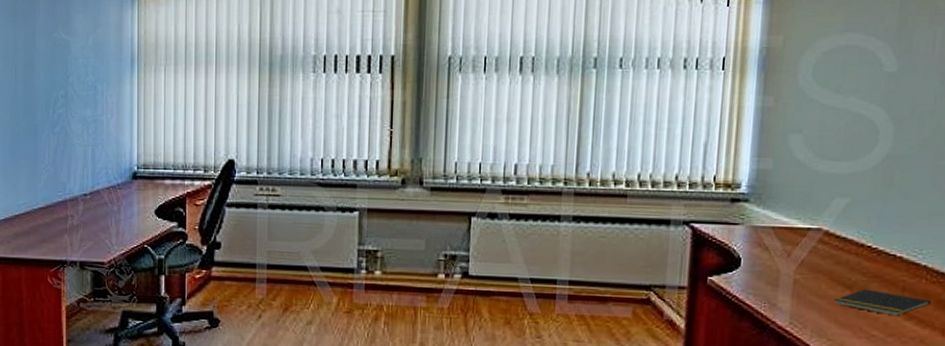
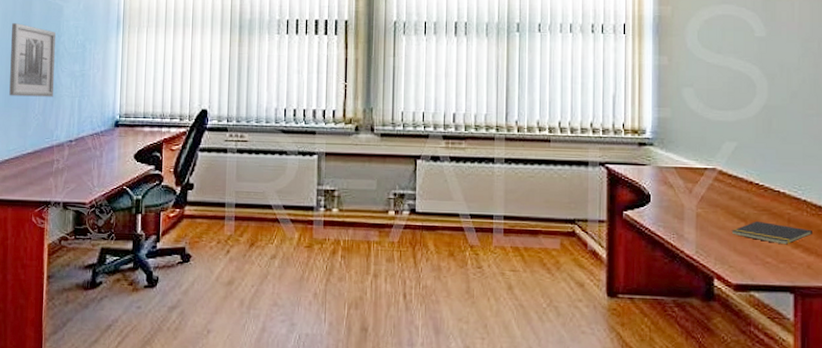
wall art: none [13,62,65,146] -> present [9,23,56,97]

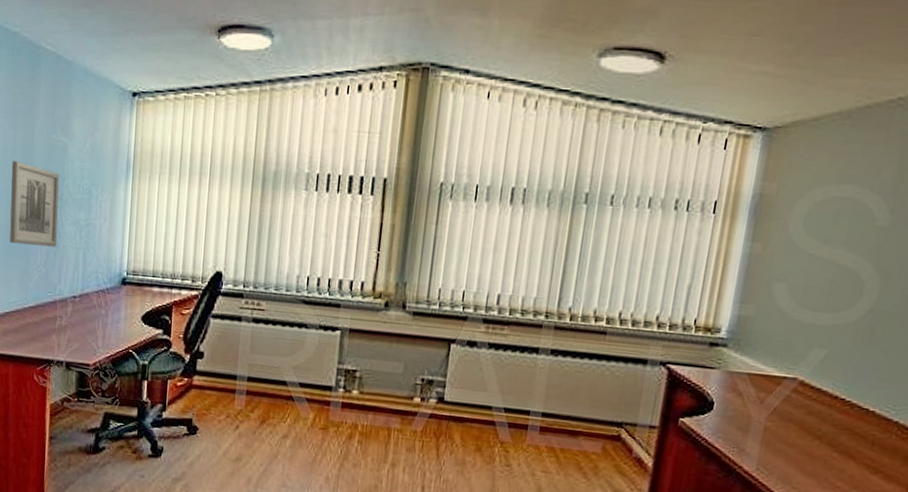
notepad: present [731,220,814,245] -> none [802,440,900,470]

